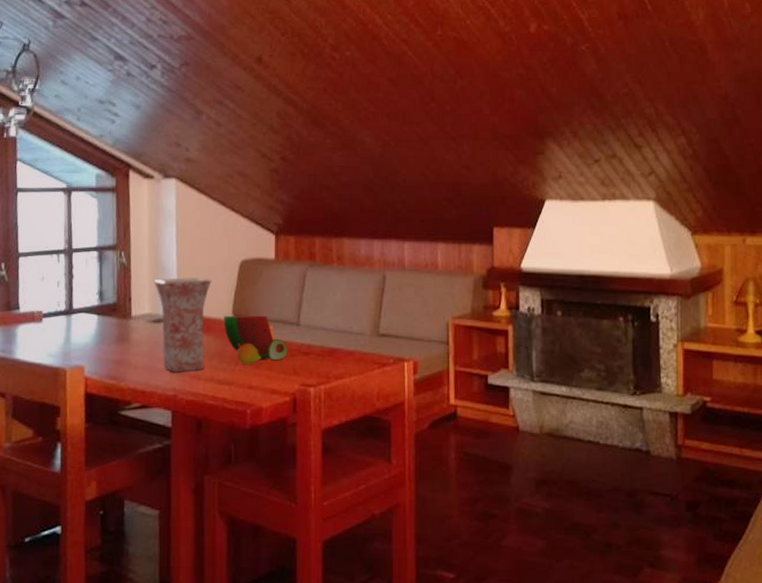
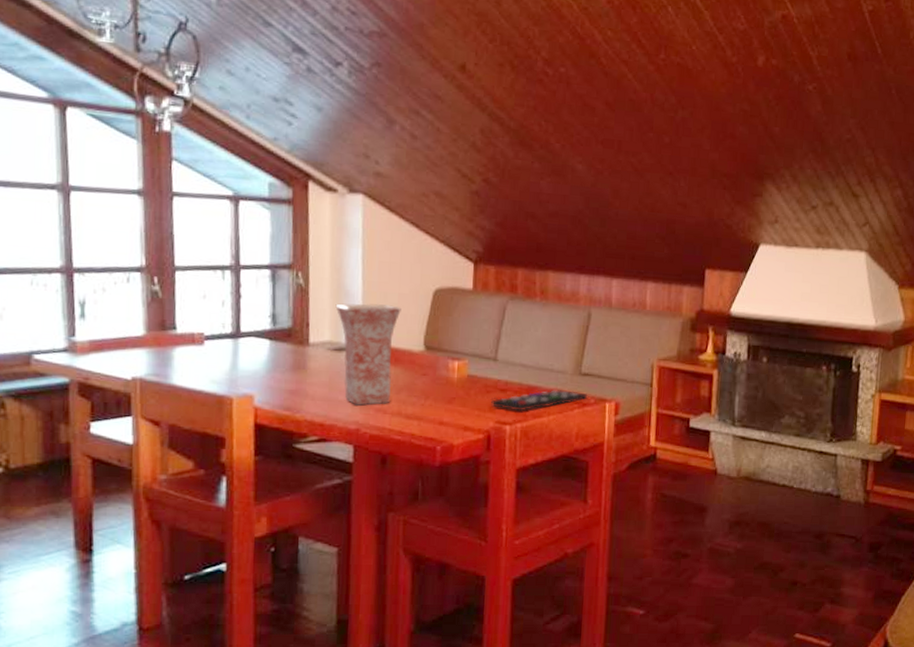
watermelon: present [223,315,288,365] -> none [413,347,483,400]
remote control: none [296,351,387,374] -> present [491,390,588,412]

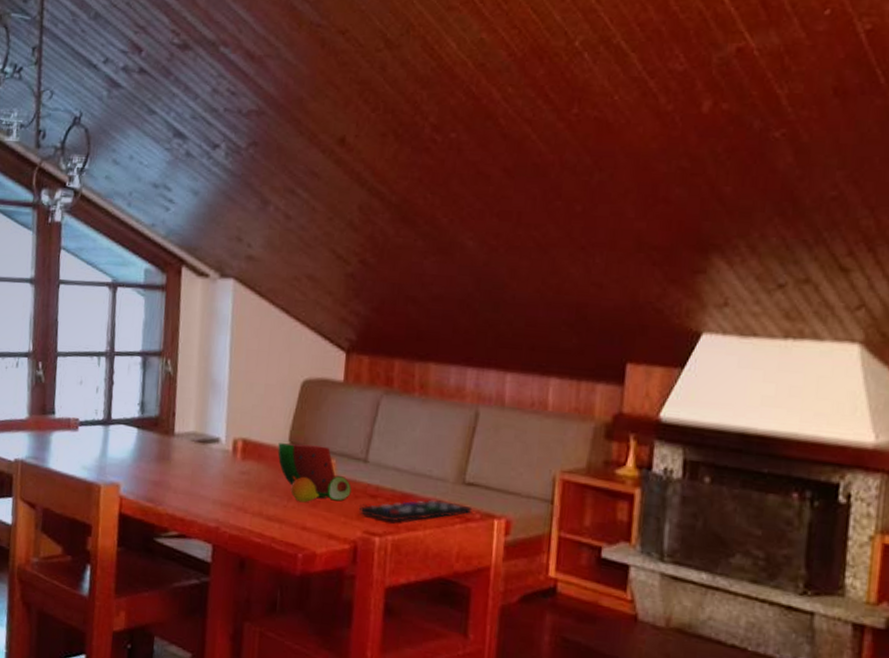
vase: present [335,303,401,406] -> none [201,393,267,503]
watermelon: none [413,347,483,400] -> present [277,443,352,503]

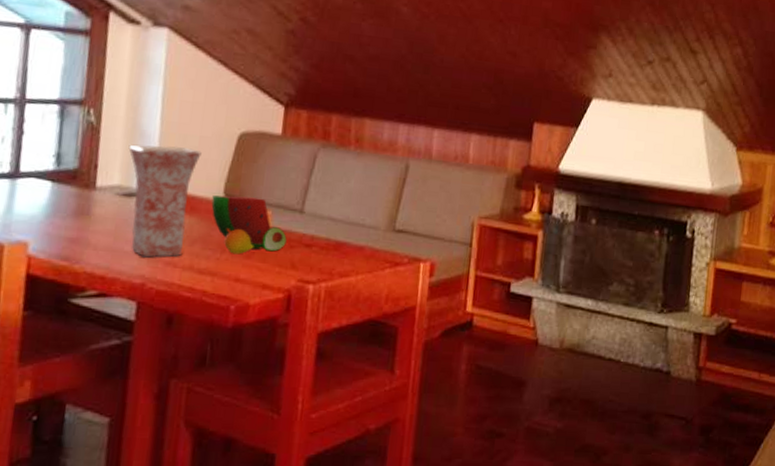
vase: none [201,393,267,503] -> present [128,145,202,258]
remote control: present [359,499,473,522] -> none [294,247,401,270]

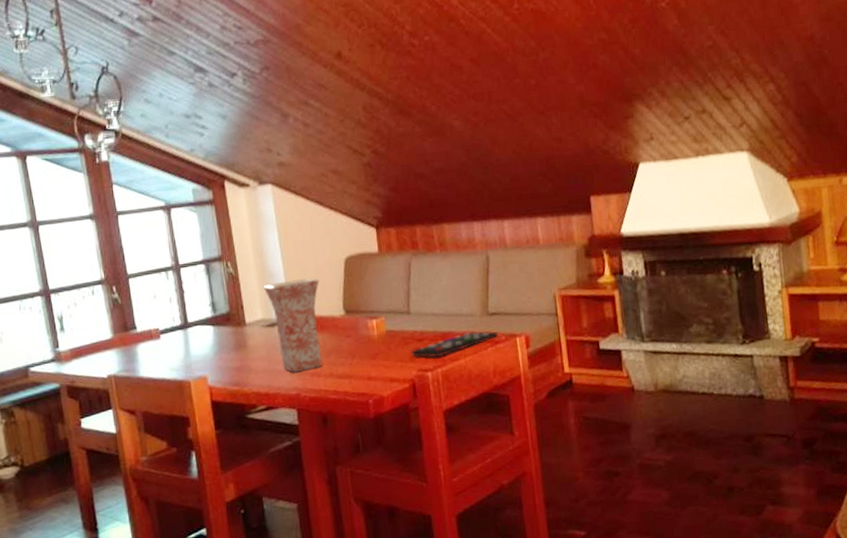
watermelon: present [211,195,287,255] -> none [335,308,402,358]
remote control: none [294,247,401,270] -> present [411,331,499,358]

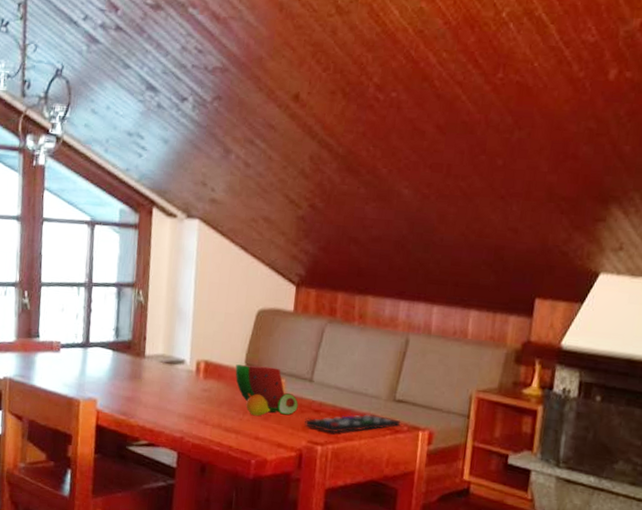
vase: present [263,278,323,373] -> none [169,320,227,416]
watermelon: none [335,308,402,358] -> present [235,364,299,417]

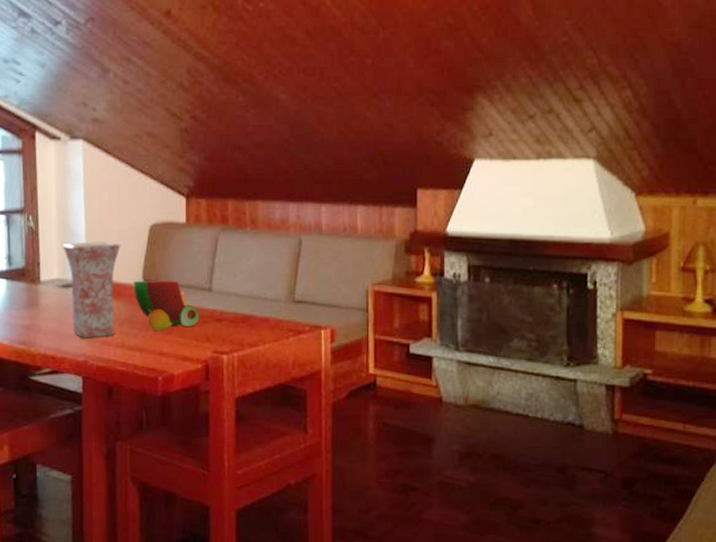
vase: none [169,320,227,416] -> present [62,242,121,339]
remote control: present [304,414,401,433] -> none [208,318,303,341]

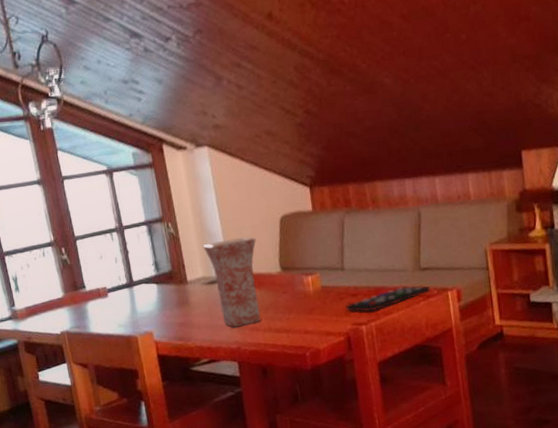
watermelon: present [133,280,200,332] -> none [272,265,337,313]
remote control: none [208,318,303,341] -> present [345,285,431,312]

